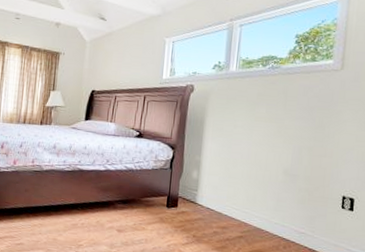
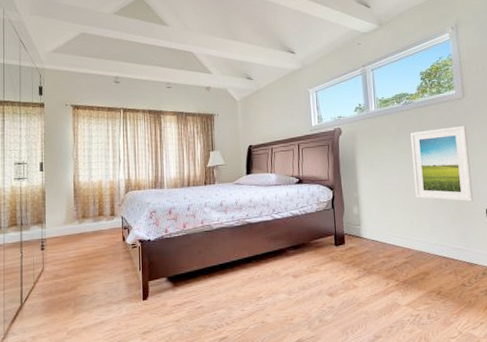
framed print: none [264,100,338,185] -> present [410,125,474,202]

